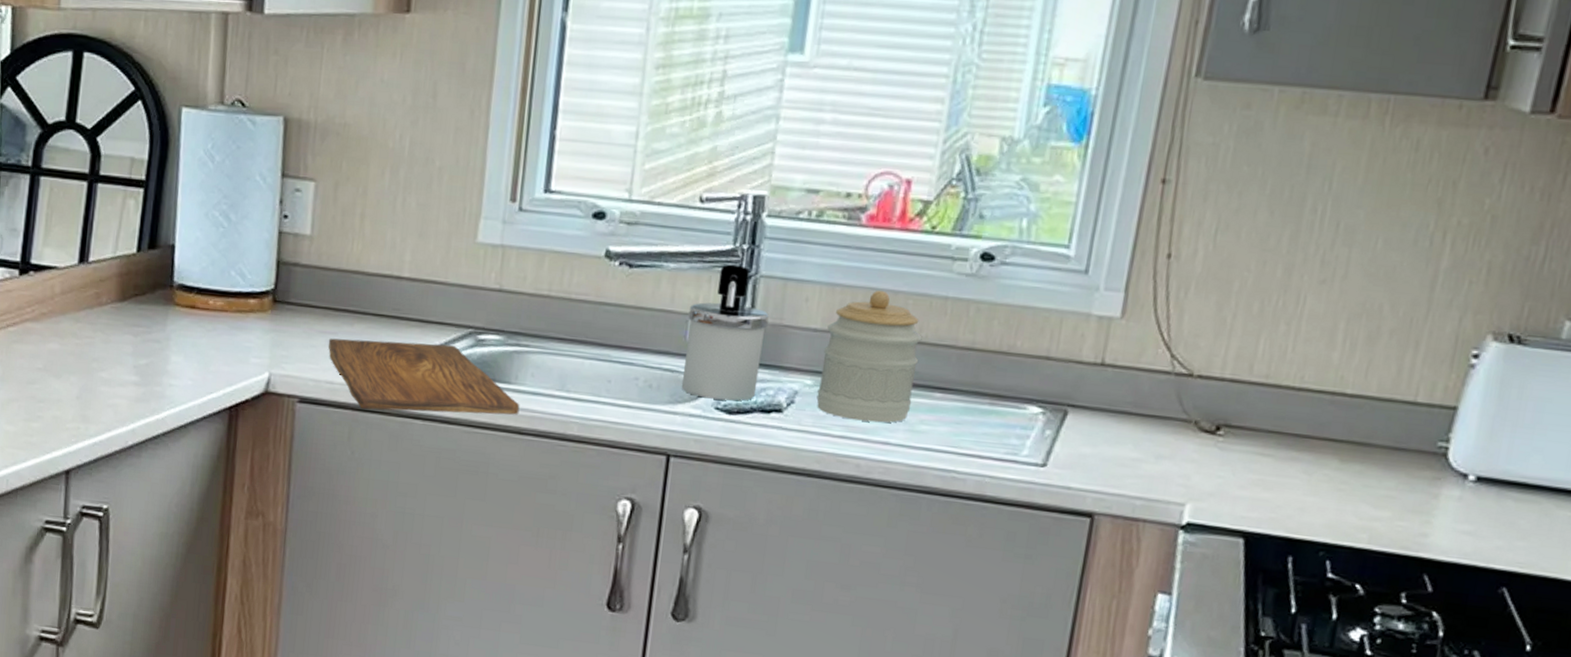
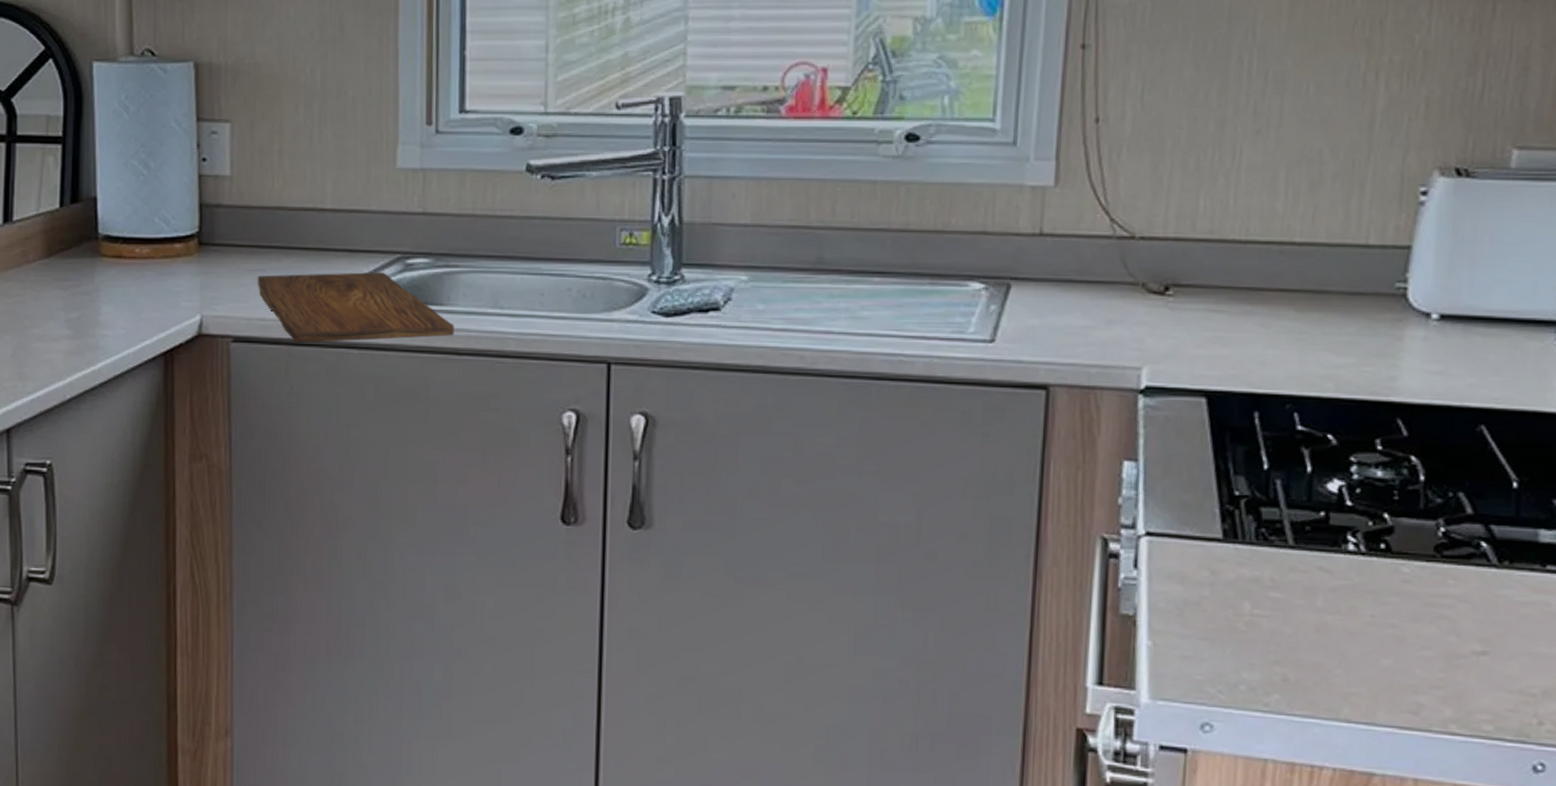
soap dispenser: present [681,264,770,401] -> none [615,167,698,303]
jar: present [816,290,922,423] -> none [753,180,855,312]

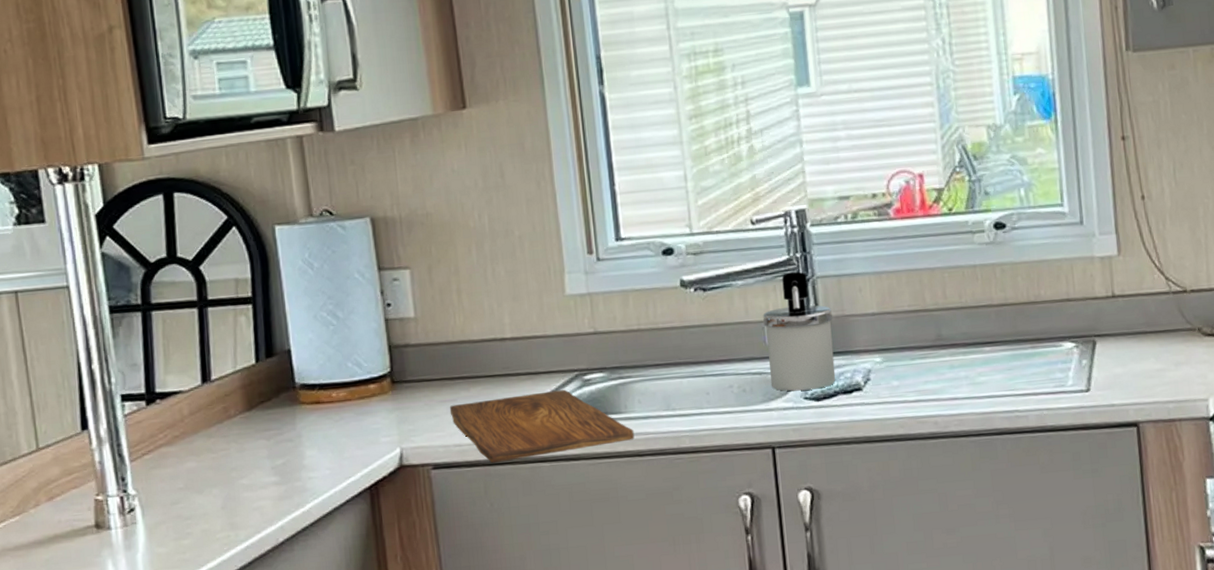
soap dispenser: none [615,167,698,303] -> present [763,271,836,391]

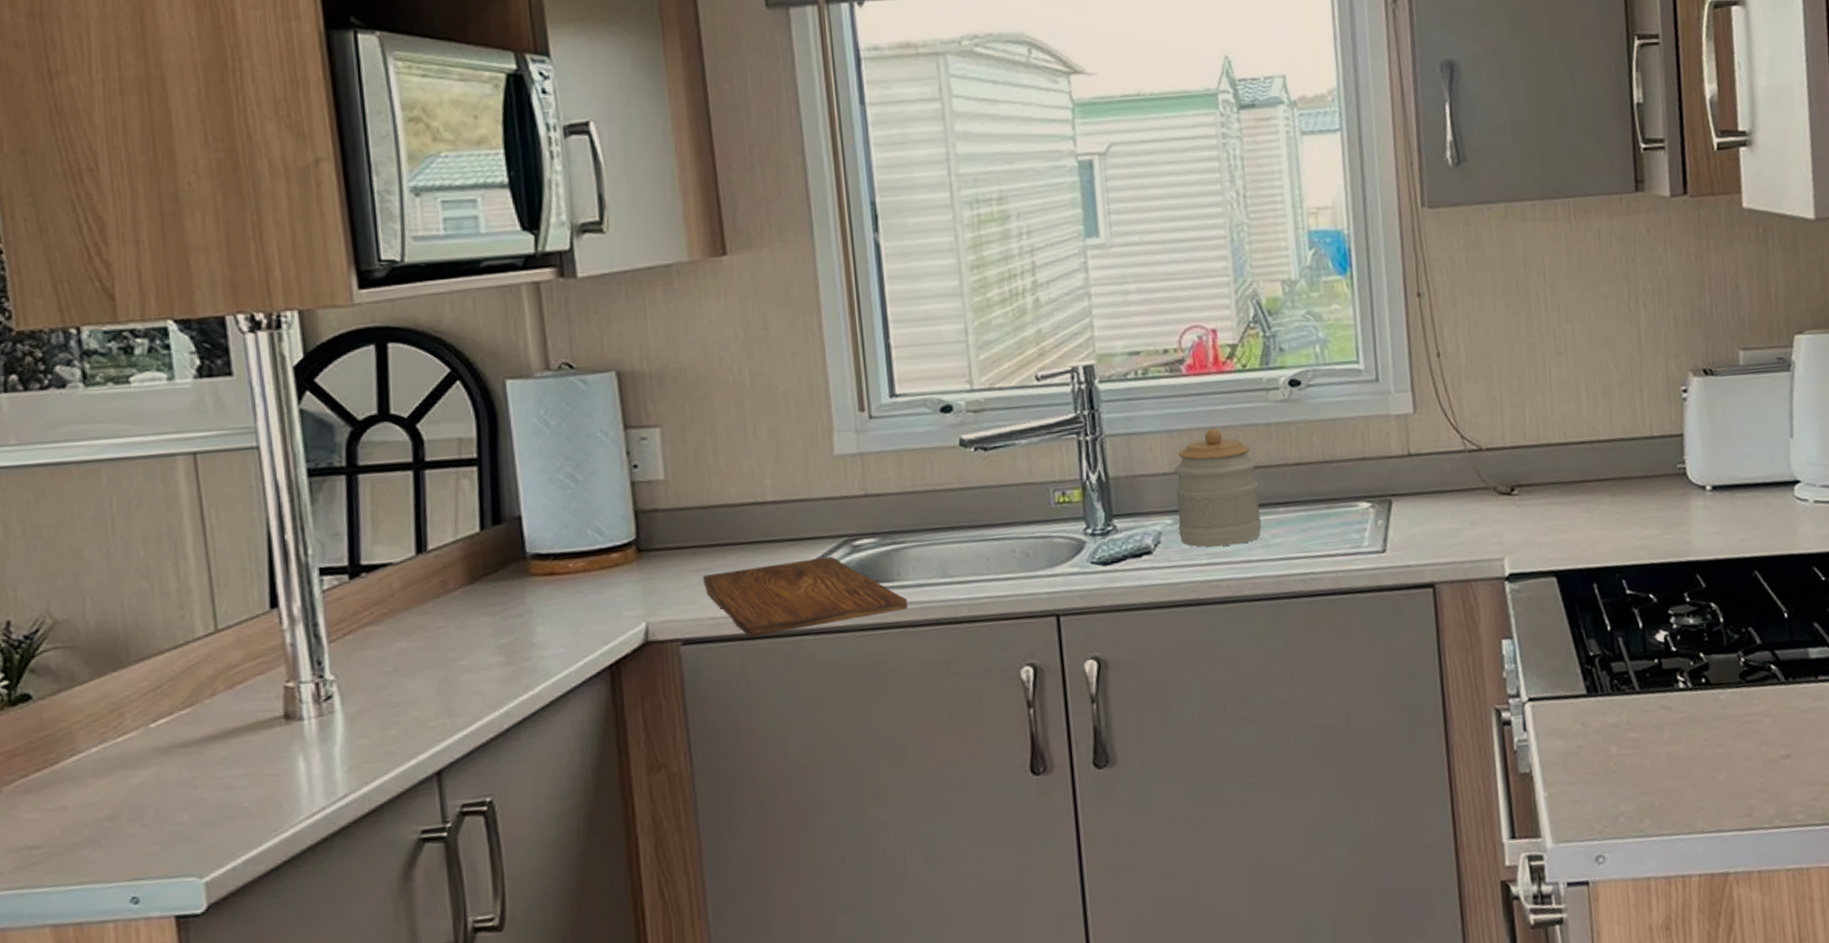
soap dispenser: present [763,271,836,391] -> none [1047,430,1125,556]
jar: none [882,270,968,385] -> present [1174,428,1262,547]

